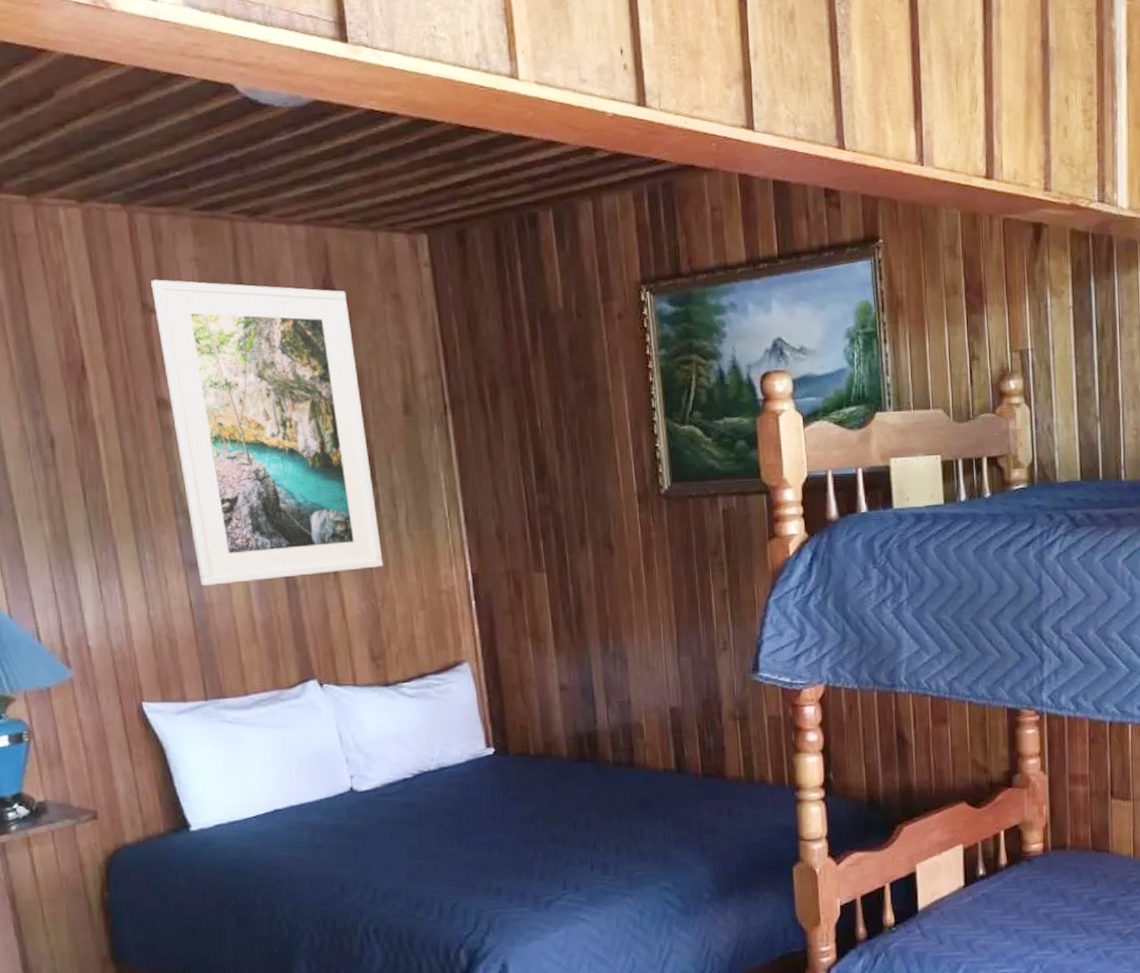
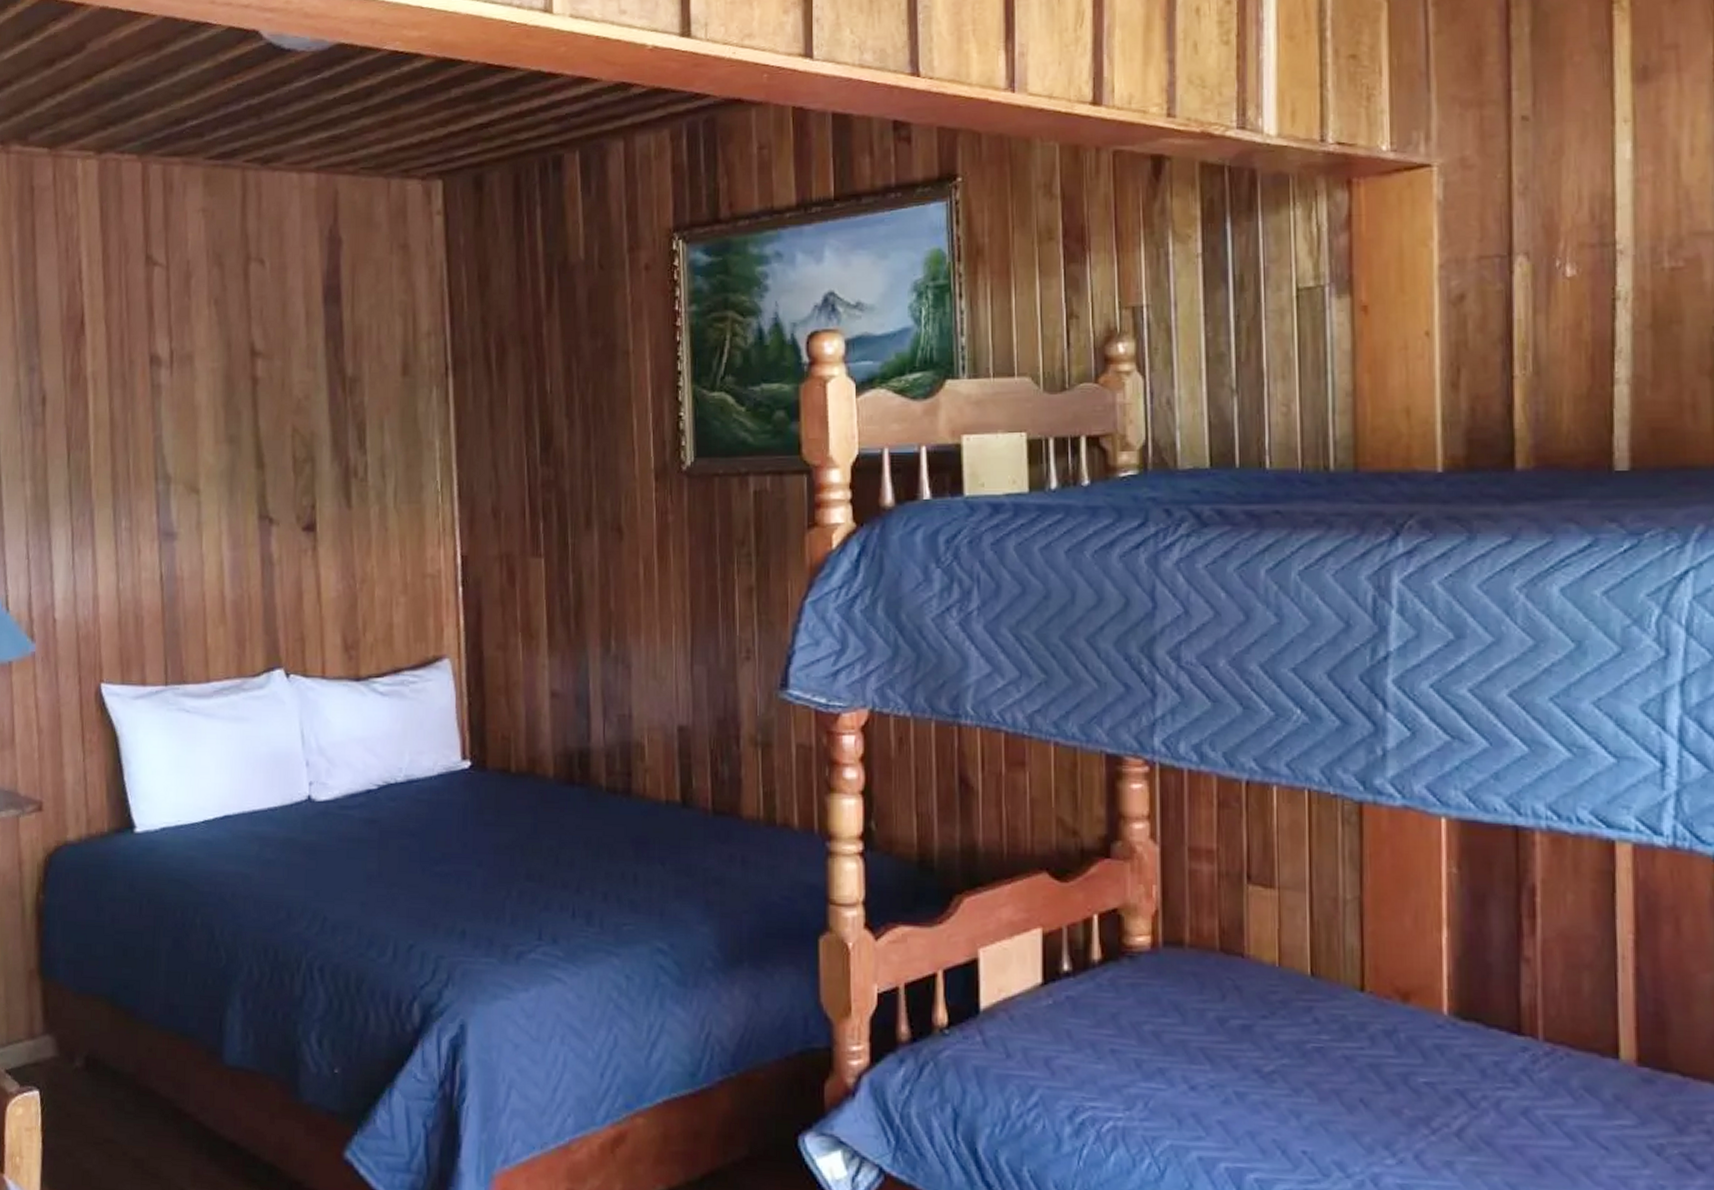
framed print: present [151,279,384,587] -> none [157,231,366,559]

